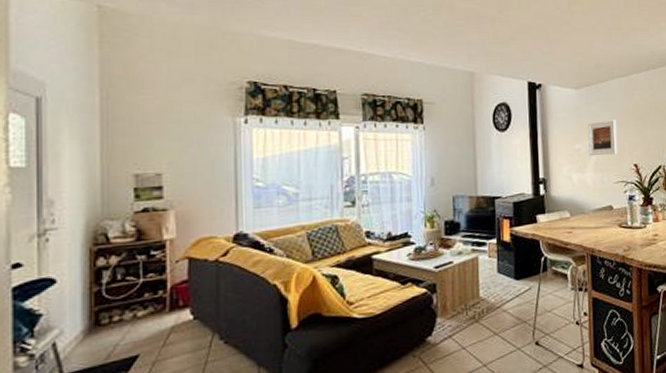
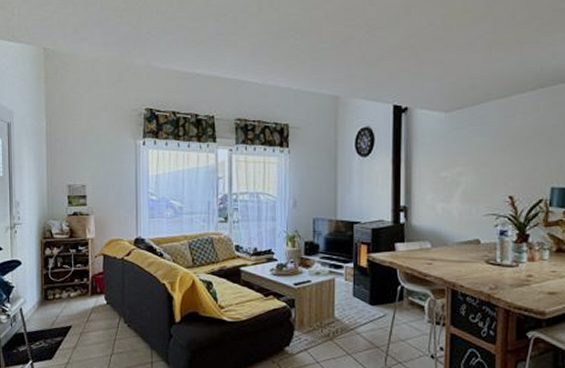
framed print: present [587,119,617,157] -> none [456,146,491,186]

